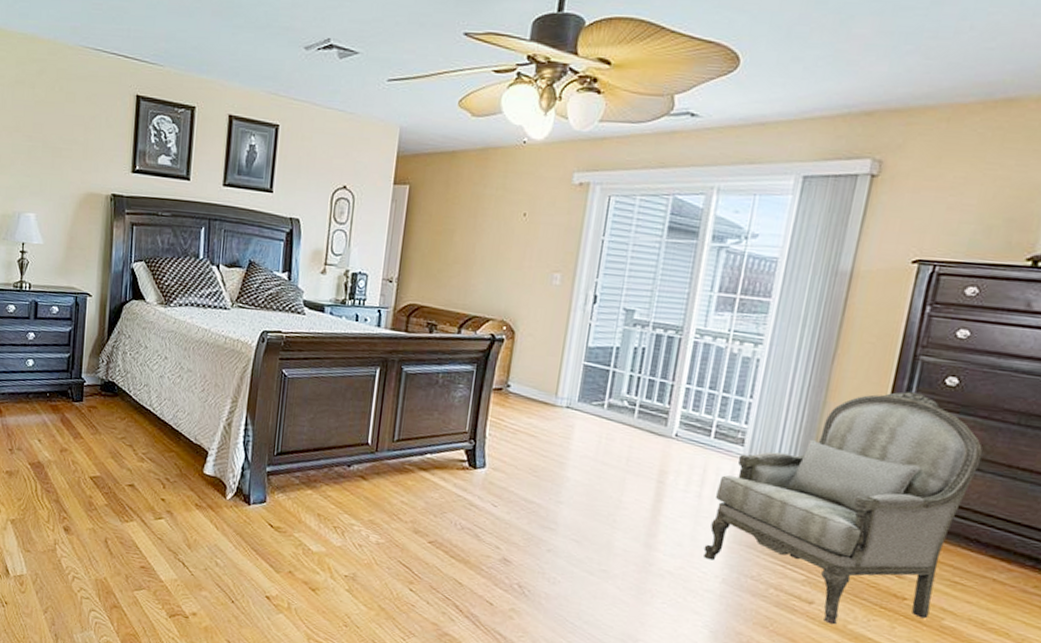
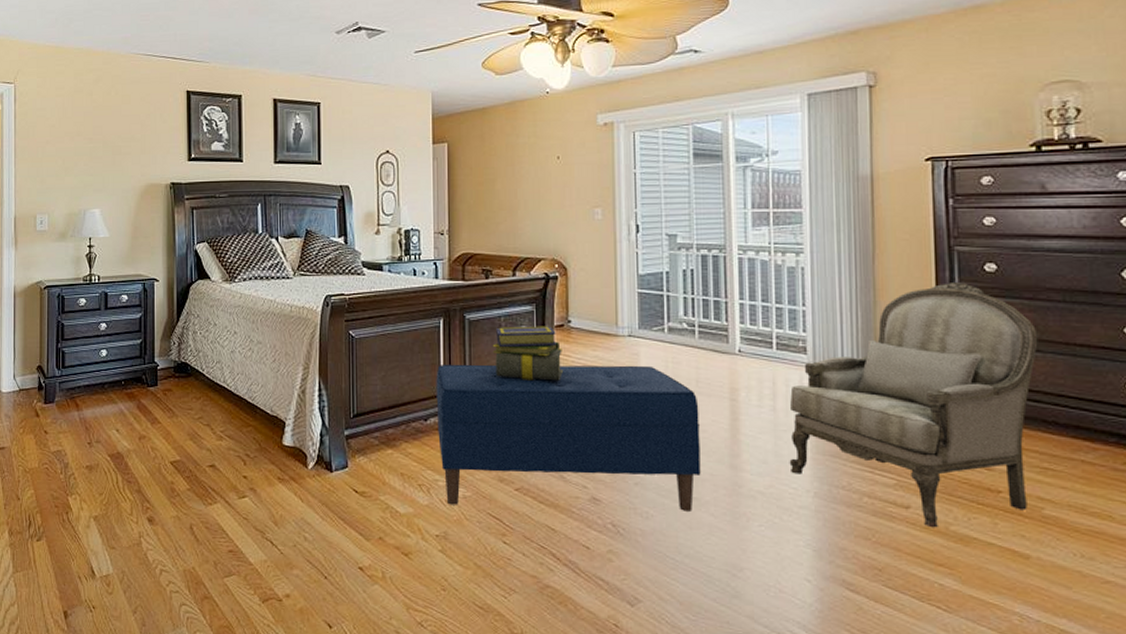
bench: none [359,414,625,582] -> present [436,364,701,511]
stack of books: none [425,383,497,444] -> present [492,326,563,381]

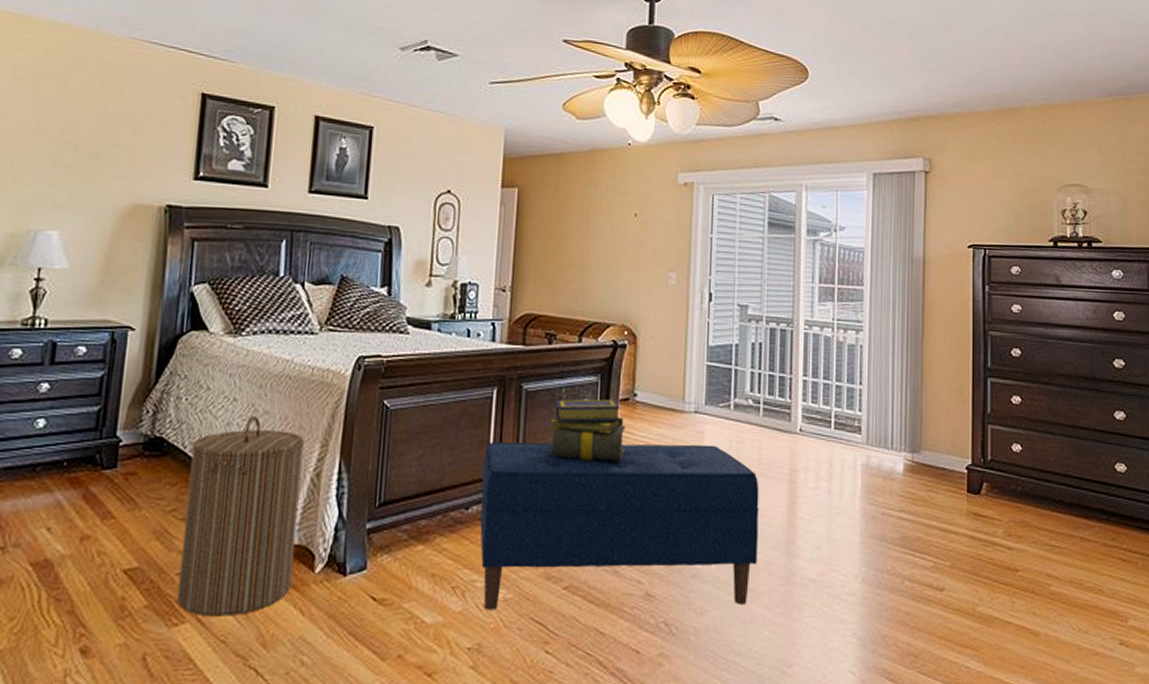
laundry hamper: none [208,345,291,500] -> present [176,415,304,617]
armchair: present [789,283,1038,528] -> none [840,366,1051,610]

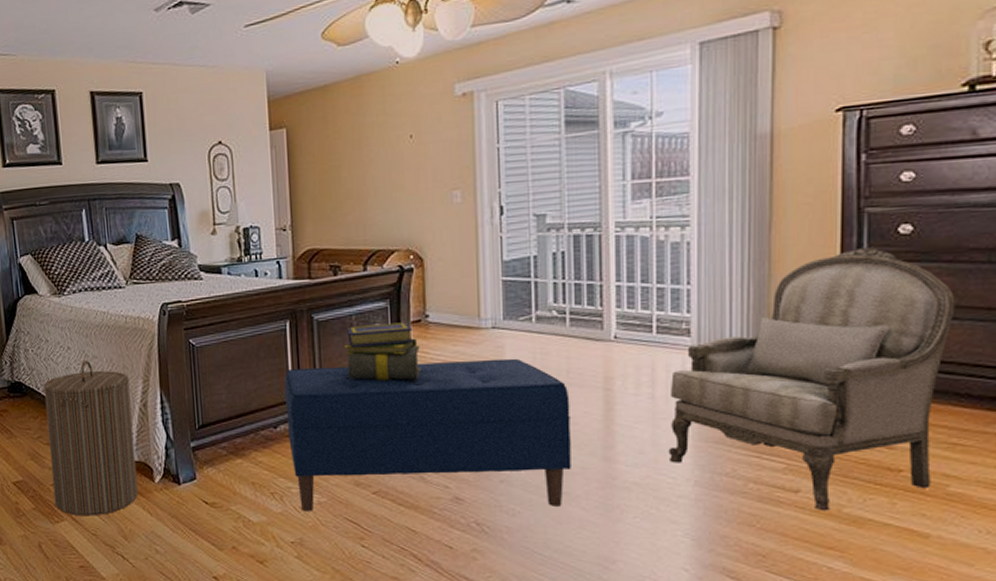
armchair: none [840,366,1051,610] -> present [668,248,956,511]

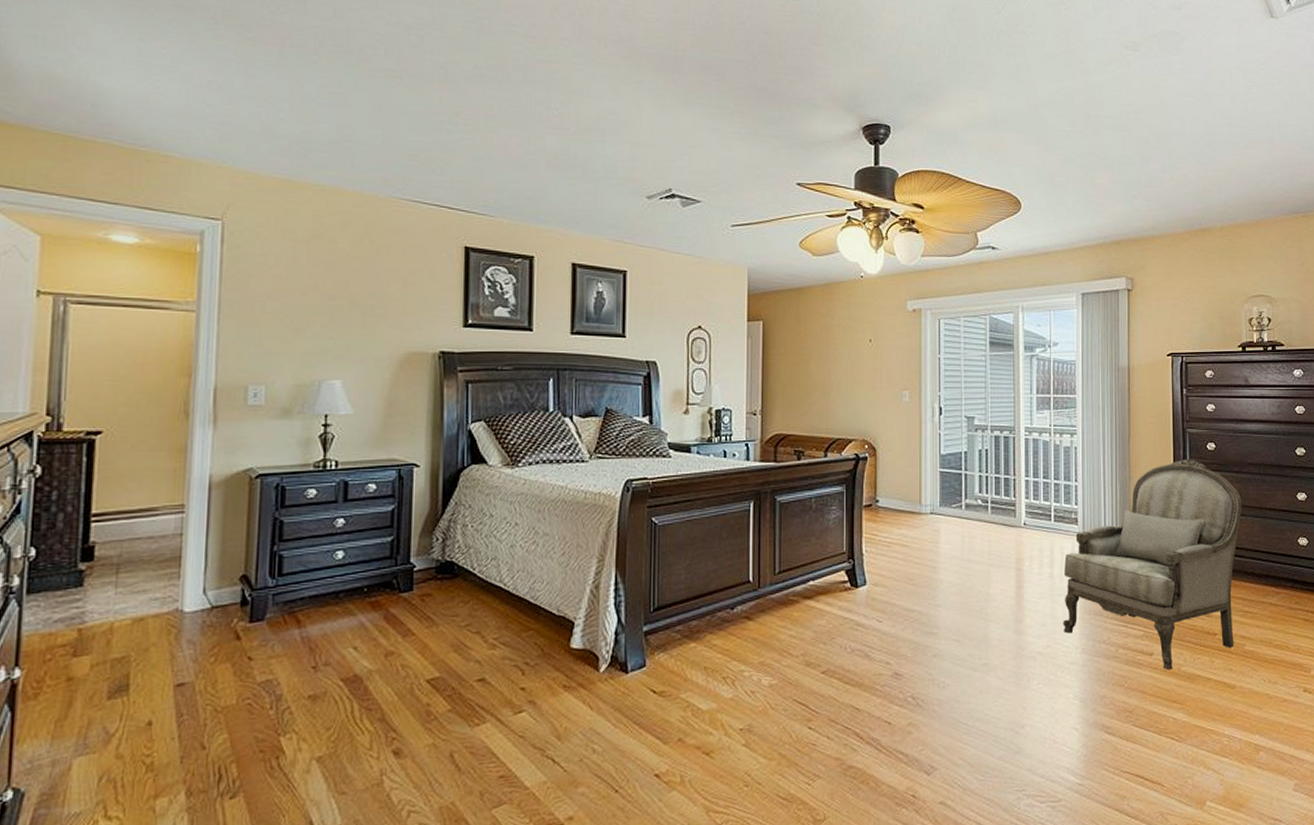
laundry hamper: present [43,360,138,516] -> none [477,537,582,716]
bench: present [284,358,571,512] -> none [744,541,991,696]
stack of books: present [344,322,421,381] -> none [803,506,870,561]

